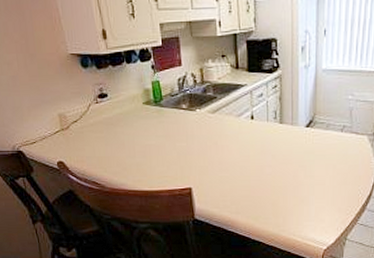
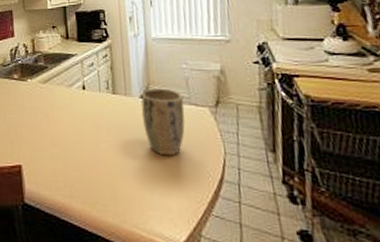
plant pot: none [307,118,346,178] -> present [141,88,185,156]

